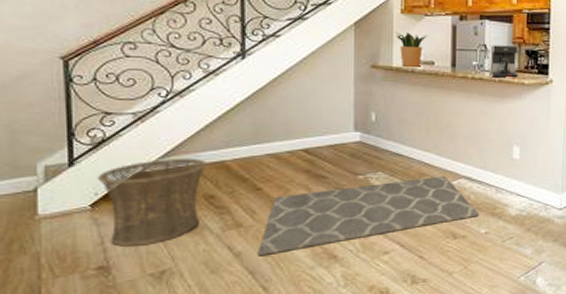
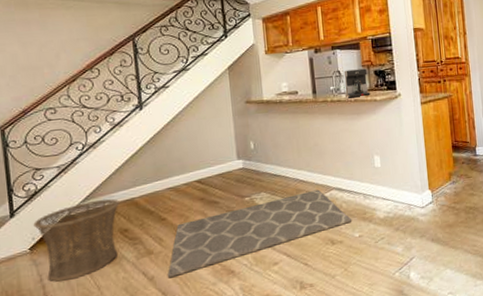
potted plant: present [394,32,427,68] -> none [262,69,290,100]

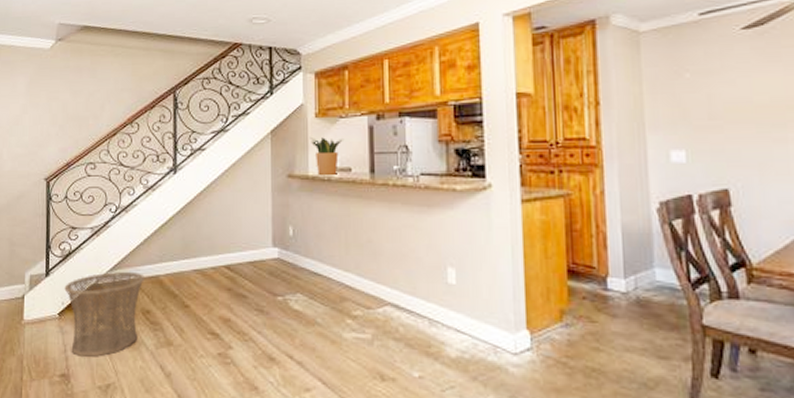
rug: present [167,189,352,279] -> none [184,301,411,380]
potted plant: none [262,69,290,100] -> present [309,137,343,176]
coffee maker: present [343,68,371,98] -> none [412,145,448,184]

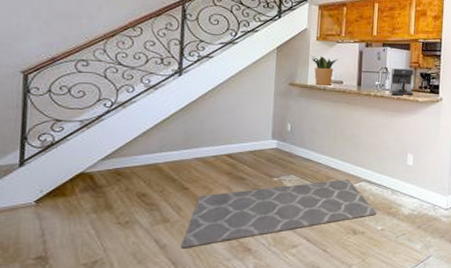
basket: present [64,272,144,357] -> none [44,161,142,239]
rug: none [184,301,411,380] -> present [180,179,377,249]
coffee maker: none [412,145,448,184] -> present [389,68,414,96]

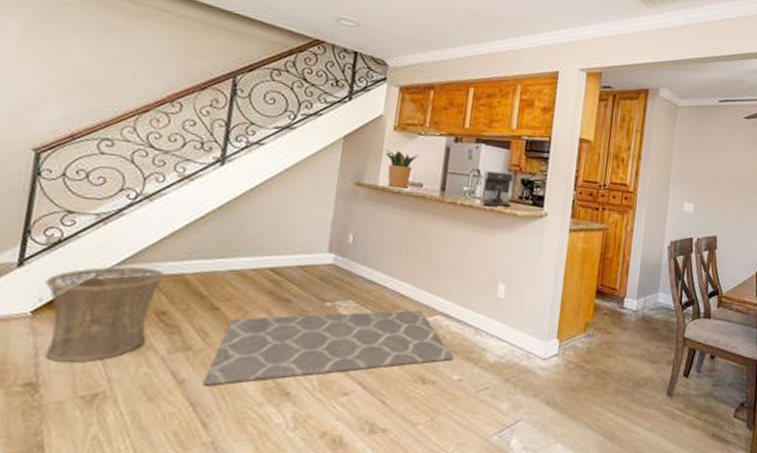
basket: none [44,161,142,239] -> present [45,266,165,363]

